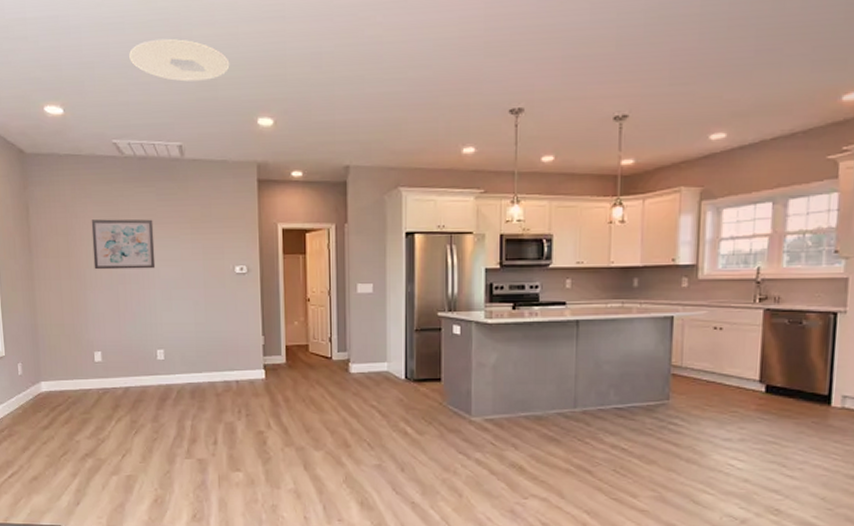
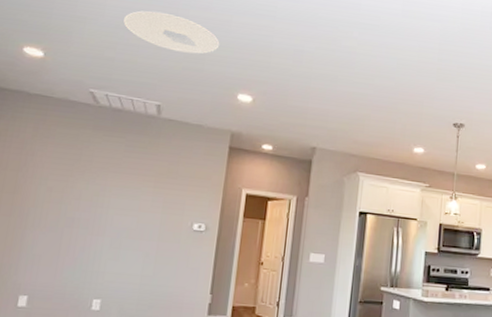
wall art: present [91,219,156,270] -> none [40,160,117,216]

